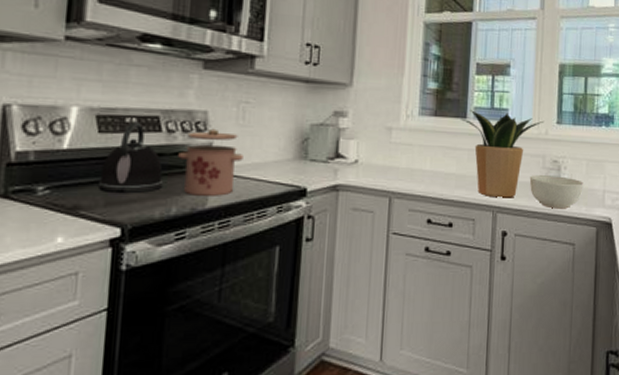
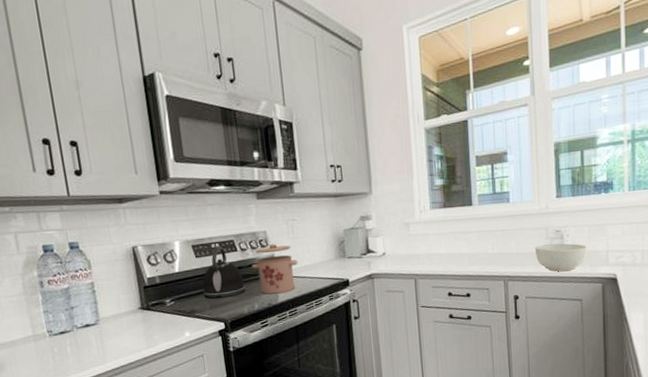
potted plant: present [460,110,545,198] -> none [466,195,545,269]

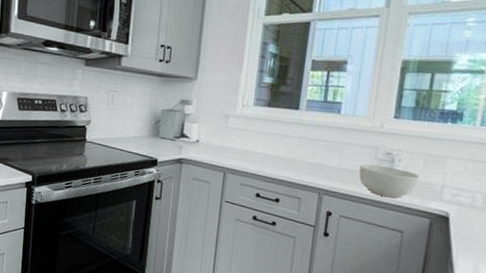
kettle: present [202,246,246,300] -> none [18,103,58,154]
cooking pot: present [252,243,298,295] -> none [68,110,112,160]

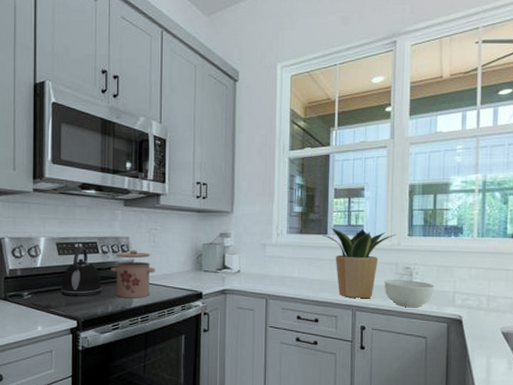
kettle: none [18,103,58,154] -> present [60,246,102,297]
cooking pot: none [68,110,112,160] -> present [111,249,155,299]
potted plant: none [292,102,381,183] -> present [322,228,397,299]

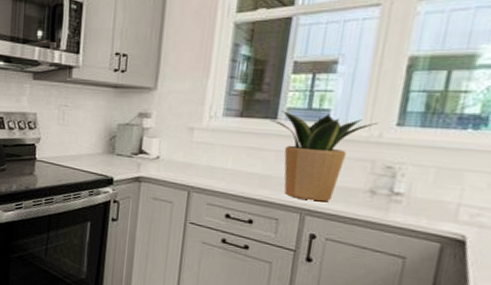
cooking pot: present [111,249,155,299] -> none [16,127,63,180]
bowl: present [384,280,434,308] -> none [350,180,428,220]

